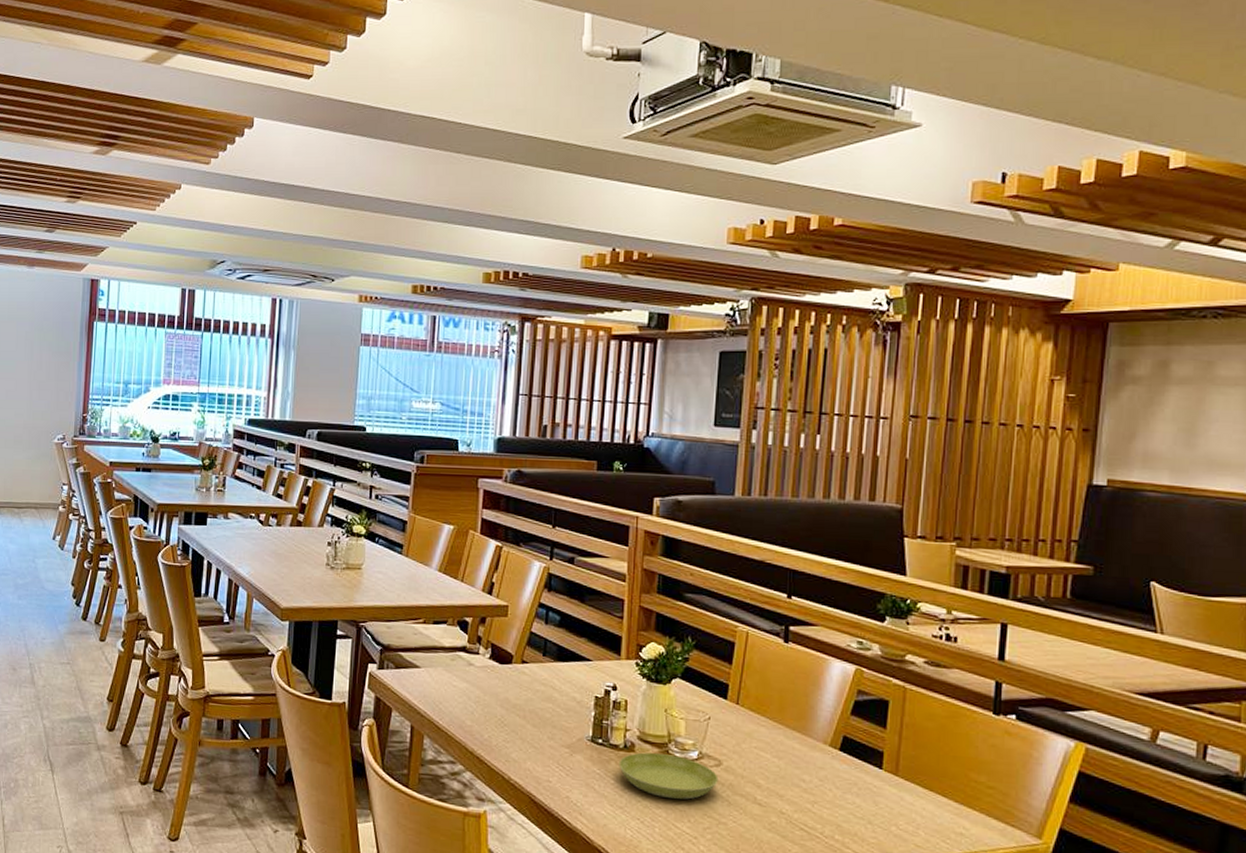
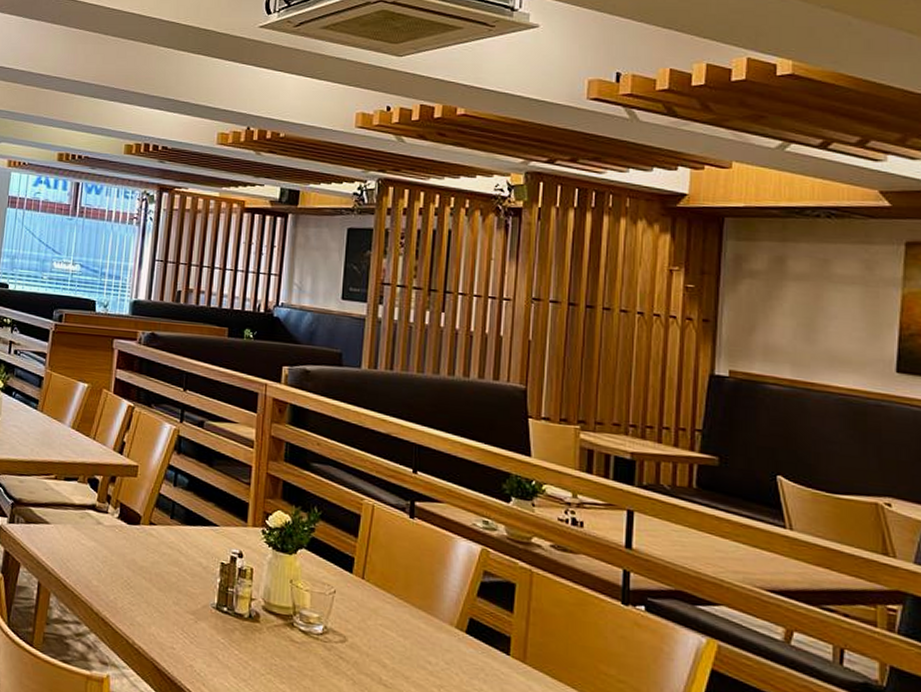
saucer: present [618,752,719,800] -> none [243,623,343,676]

